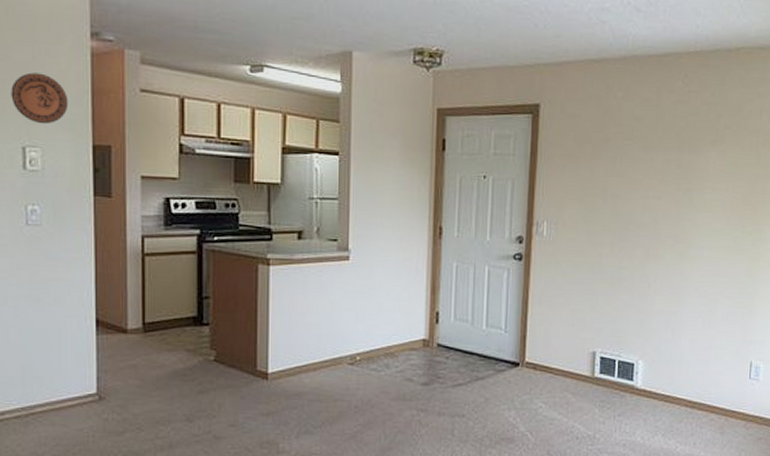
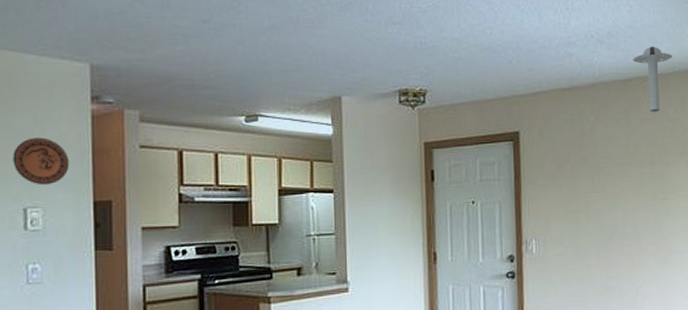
ceiling light: none [671,18,716,94] -> present [632,46,673,112]

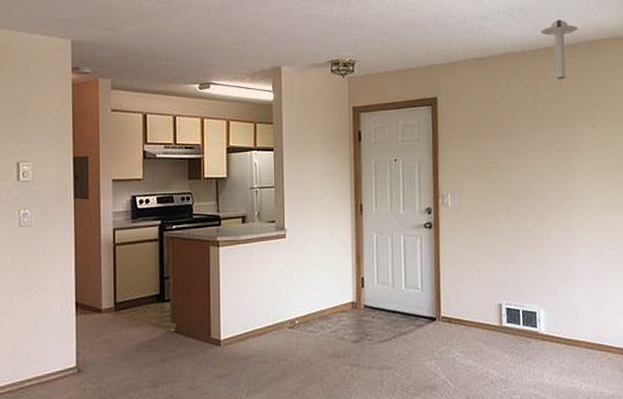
decorative plate: present [13,137,70,186] -> none [8,102,54,143]

